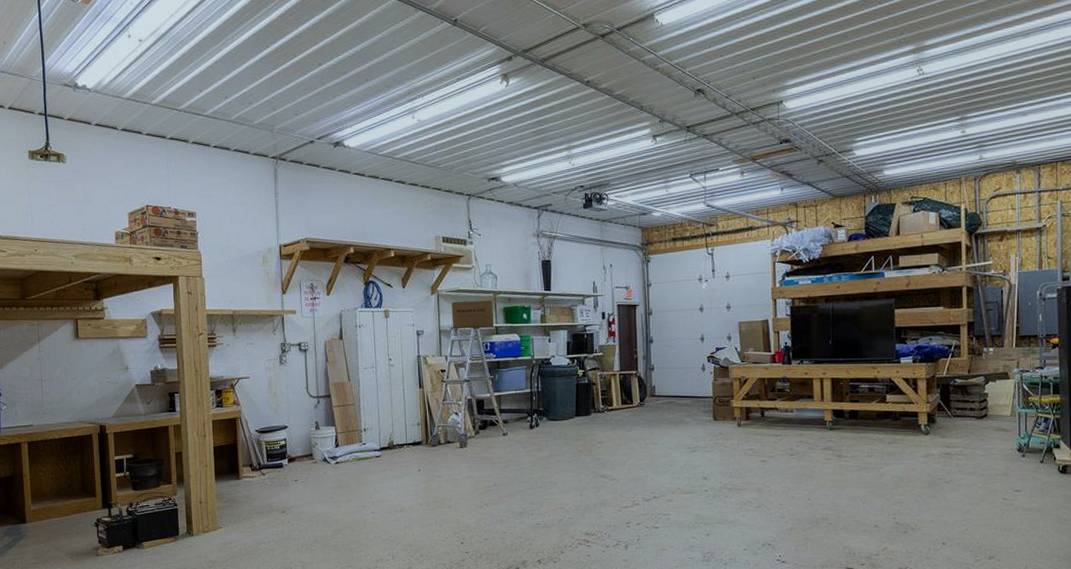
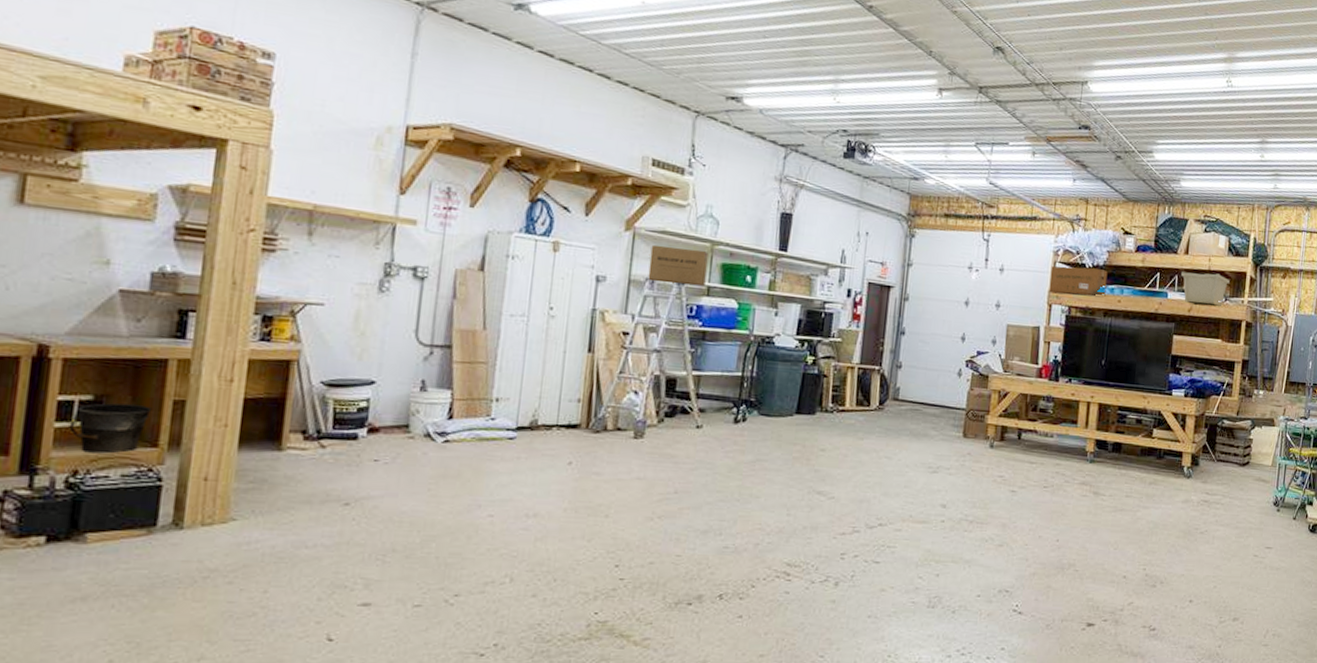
box: none [771,261,825,290] -> present [1049,266,1108,298]
storage bin: none [895,247,945,280] -> present [1181,272,1230,308]

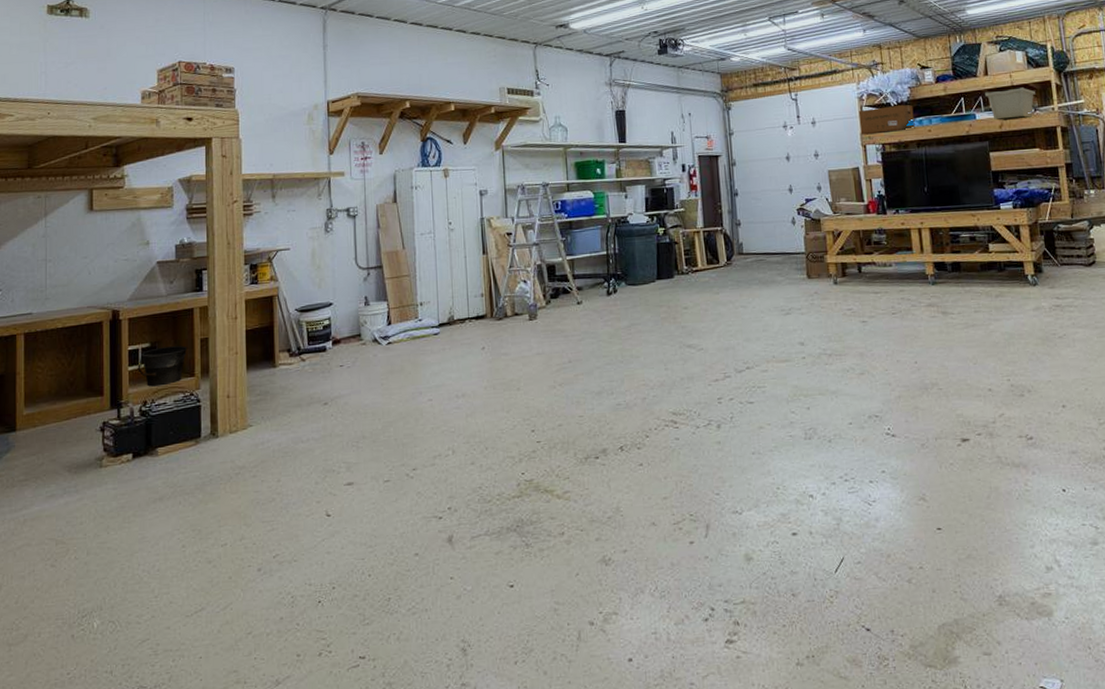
box: present [647,245,709,287] -> none [517,154,565,188]

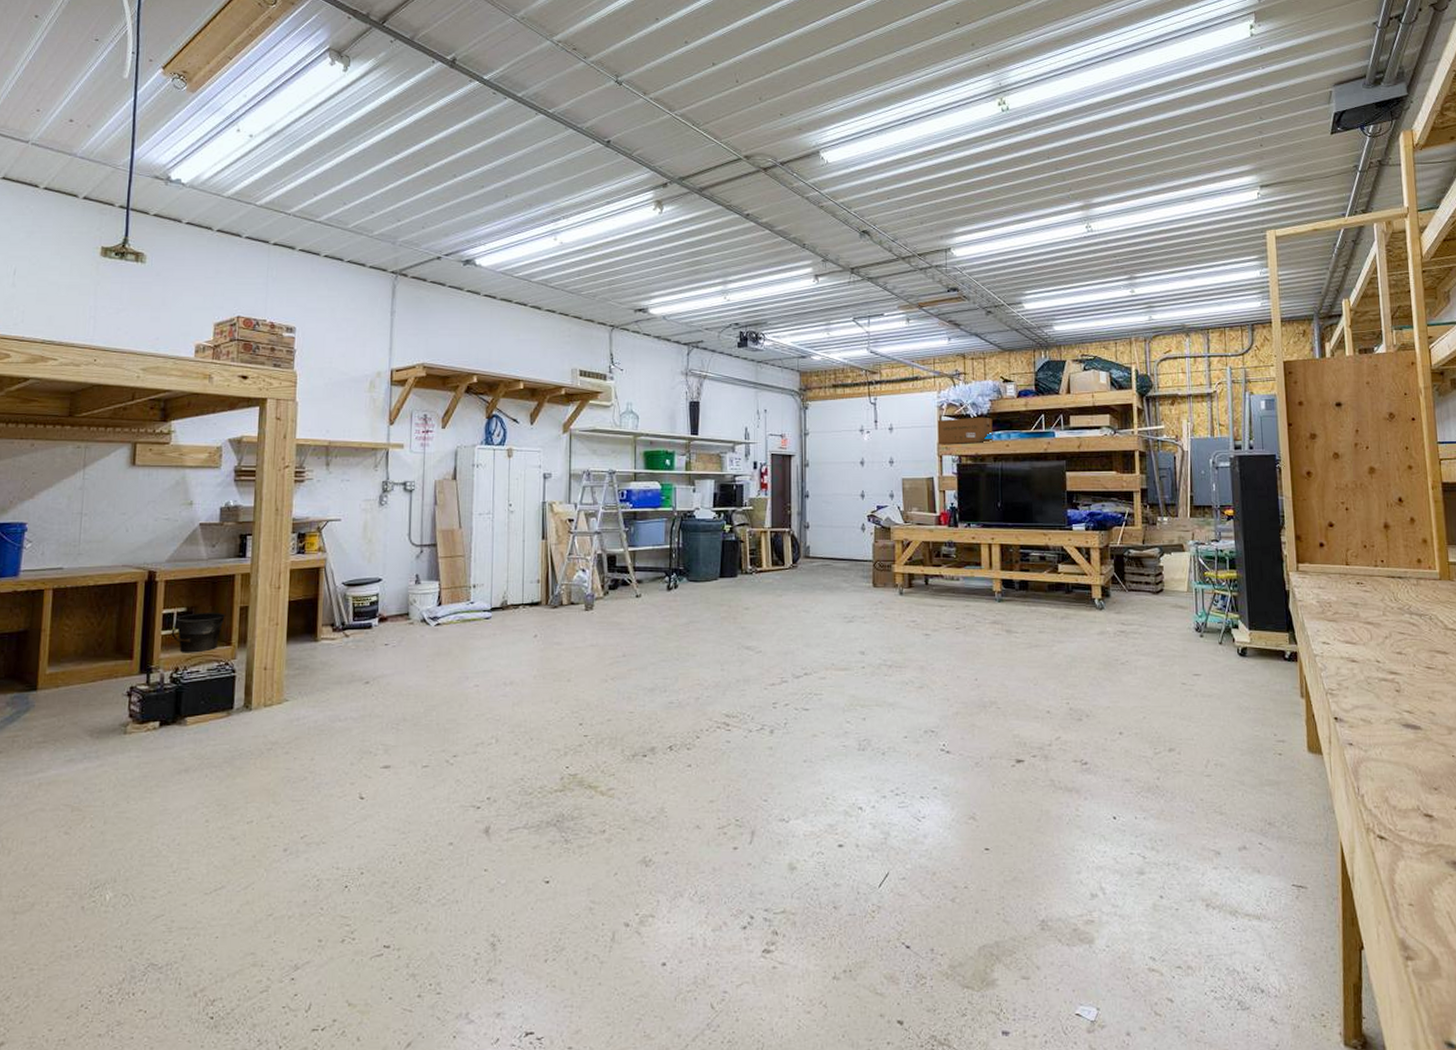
storage bin: present [985,87,1035,121] -> none [1066,408,1116,442]

